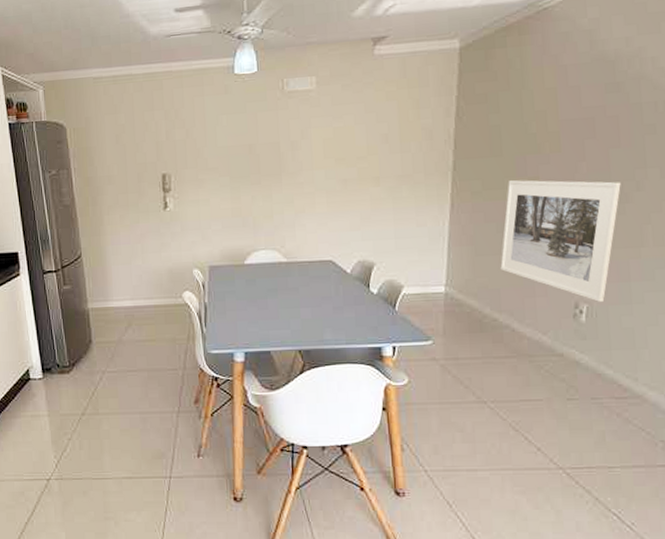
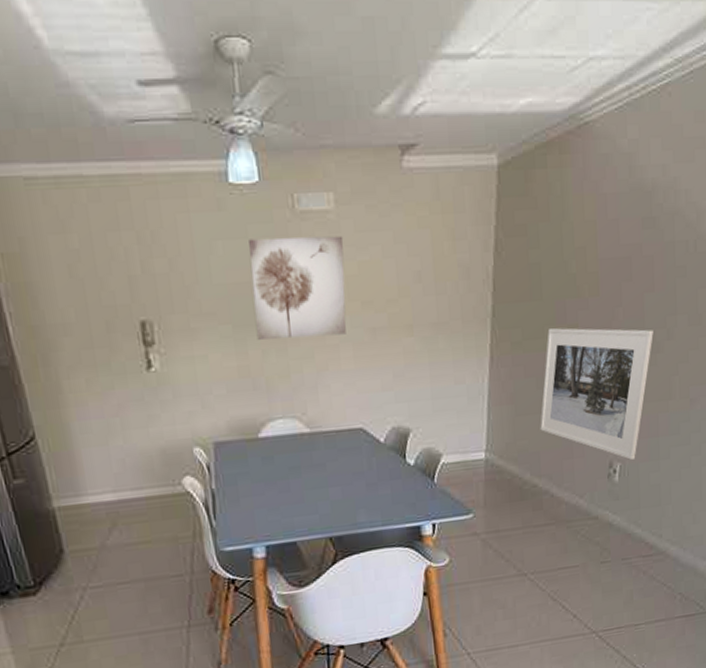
wall art: none [246,108,322,188] -> present [249,235,347,340]

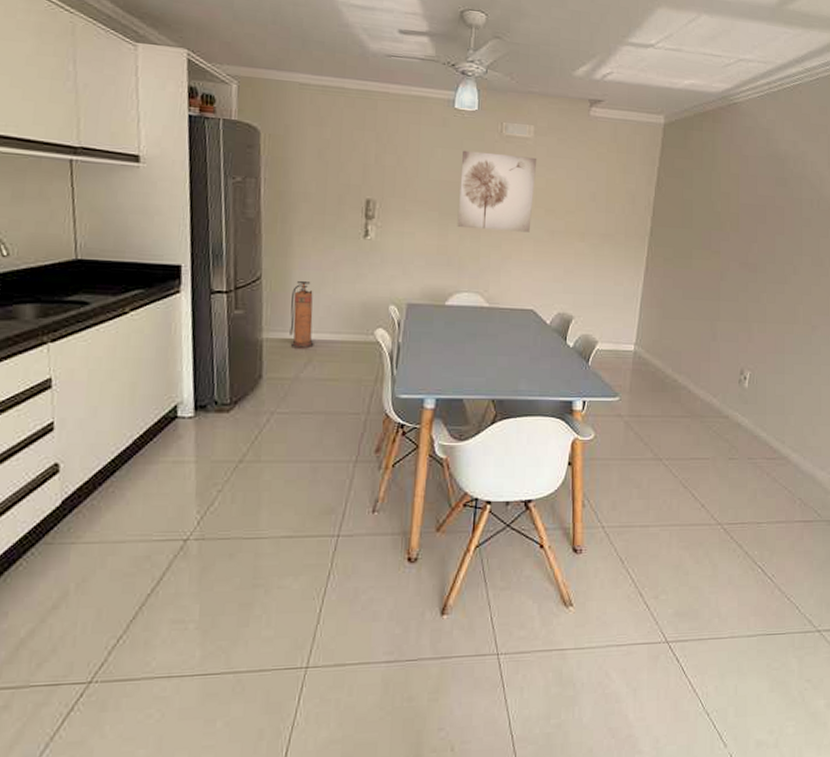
fire extinguisher: none [75,434,115,514] -> present [289,281,314,349]
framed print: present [540,328,654,460] -> none [683,252,782,370]

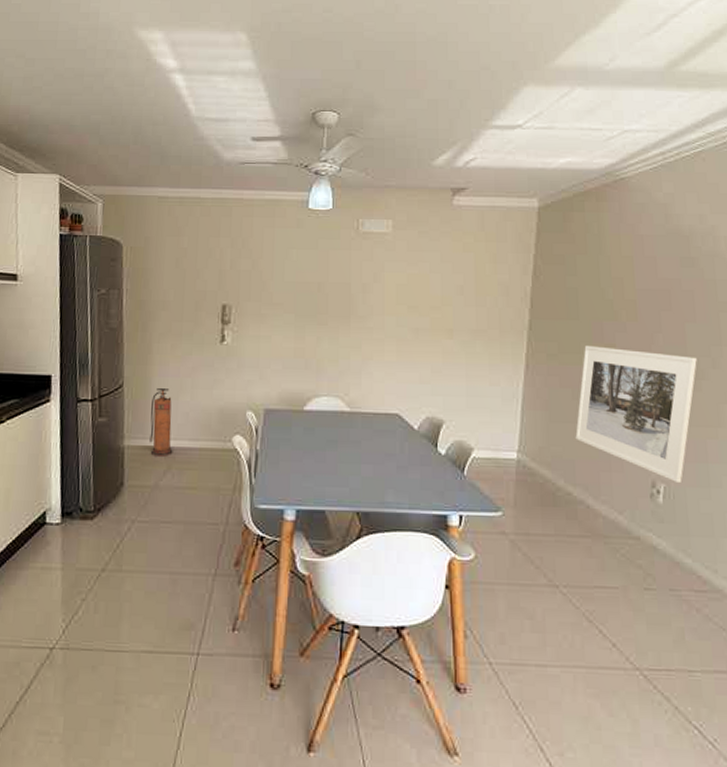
wall art: present [457,150,537,233] -> none [314,250,397,331]
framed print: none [683,252,782,370] -> present [575,346,697,482]

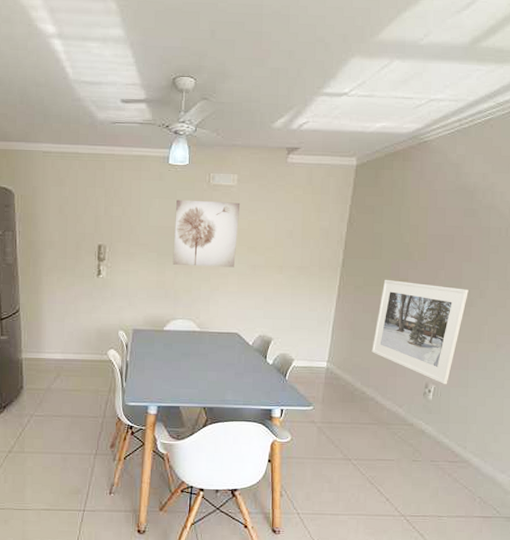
fire extinguisher: present [149,388,173,456] -> none [42,313,61,366]
wall art: none [314,250,397,331] -> present [172,199,241,268]

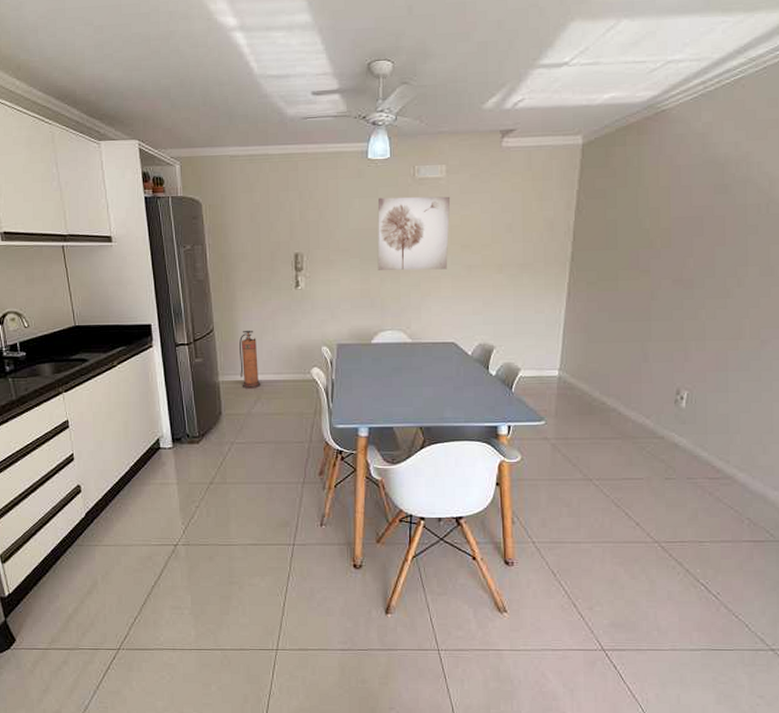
fire extinguisher: none [42,313,61,366] -> present [239,331,261,389]
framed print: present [371,280,469,384] -> none [610,273,724,389]

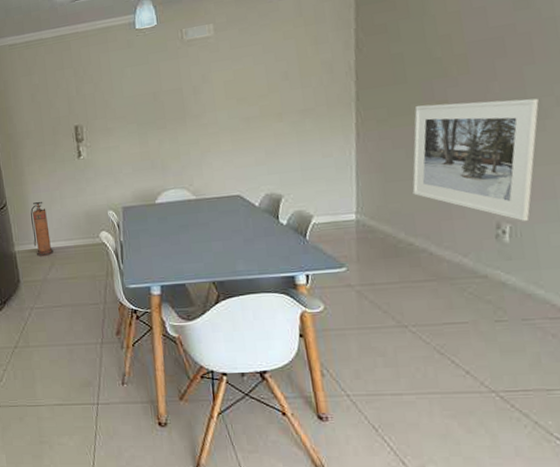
wall art: present [377,196,451,271] -> none [149,53,225,133]
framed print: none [610,273,724,389] -> present [412,98,539,221]

